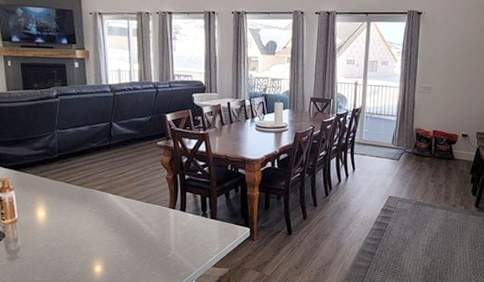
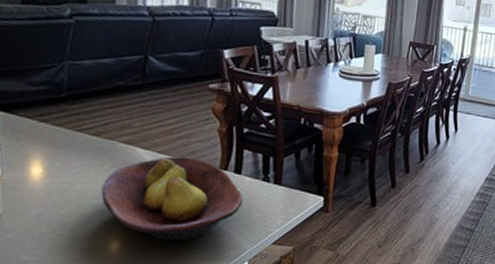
fruit bowl: none [86,200,189,265] -> present [101,156,244,241]

